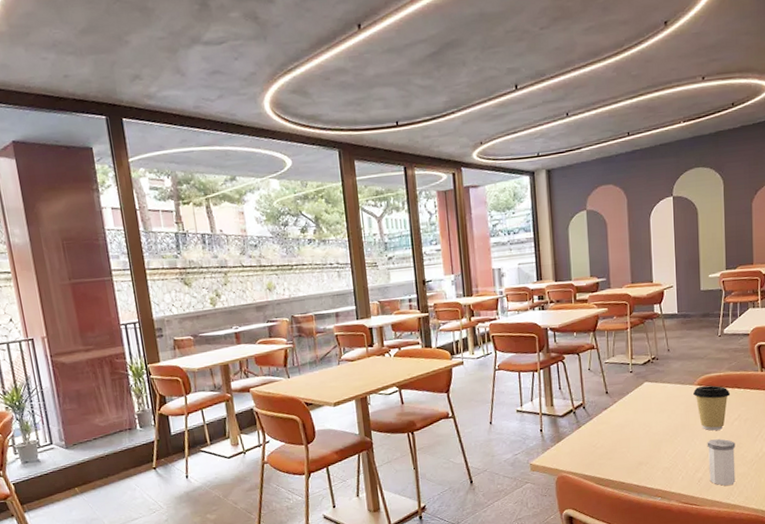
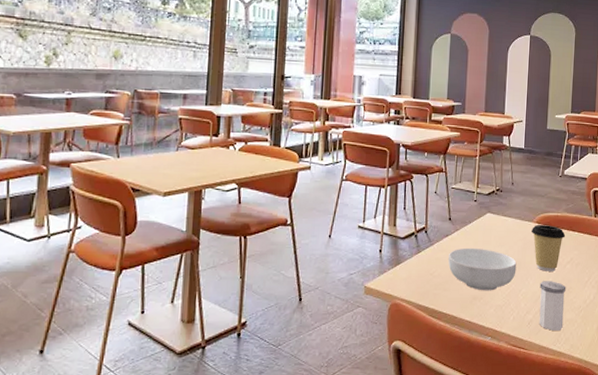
cereal bowl: none [609,416,681,456] -> present [448,247,517,291]

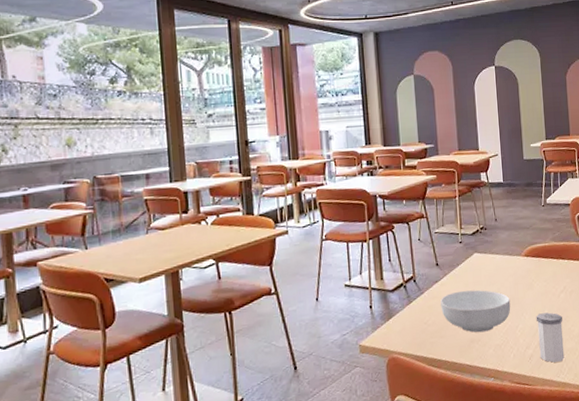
coffee cup: present [532,224,566,271] -> none [521,256,556,304]

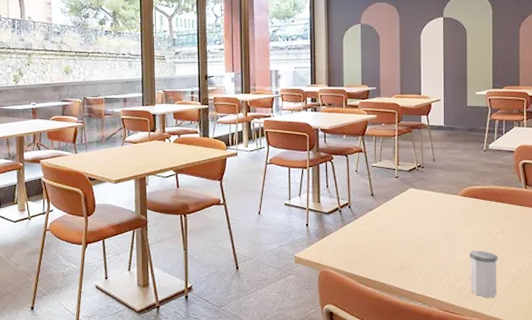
cereal bowl: present [441,289,511,333] -> none [374,220,444,260]

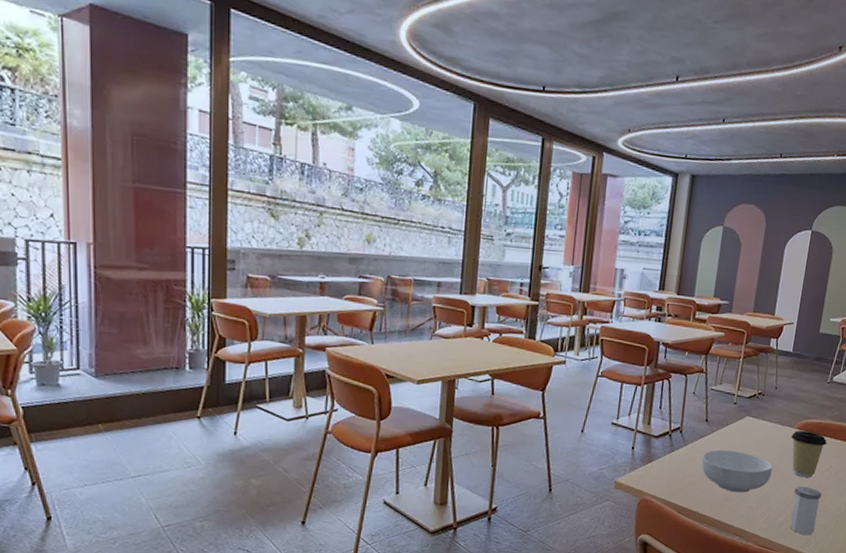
cereal bowl: none [374,220,444,260] -> present [701,449,773,493]
coffee cup: none [457,197,494,242] -> present [791,430,827,478]

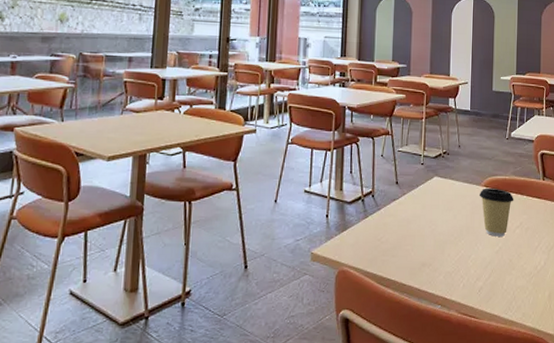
cereal bowl: present [701,449,773,493] -> none [396,212,466,257]
salt shaker: present [789,486,822,535] -> none [489,246,516,298]

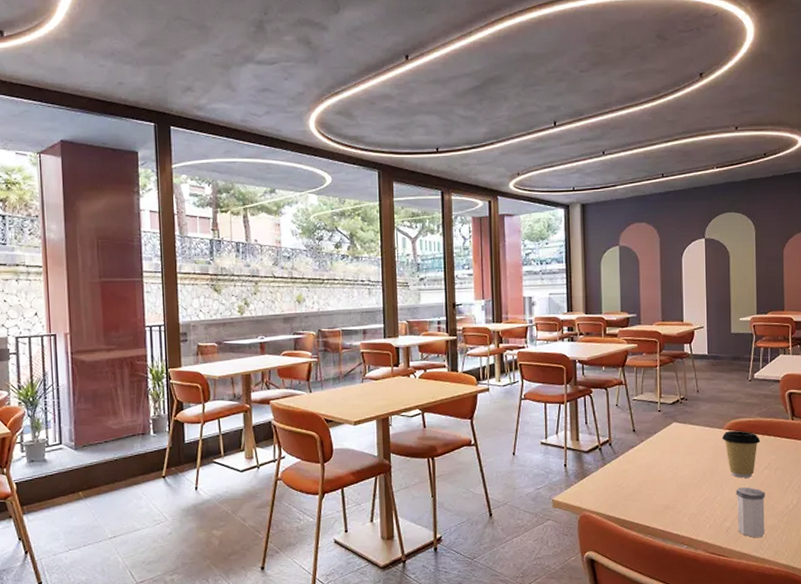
salt shaker: none [489,246,516,298] -> present [736,487,765,537]

